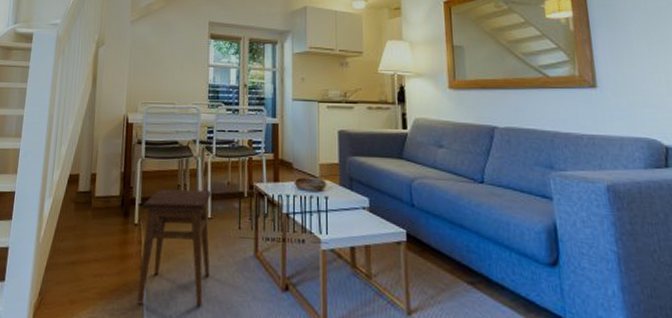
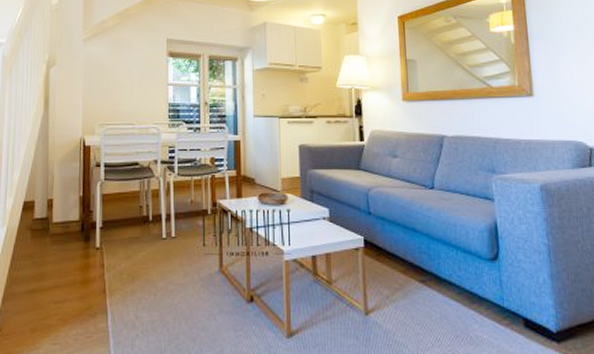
stool: present [137,189,212,306] -> none [102,210,176,327]

